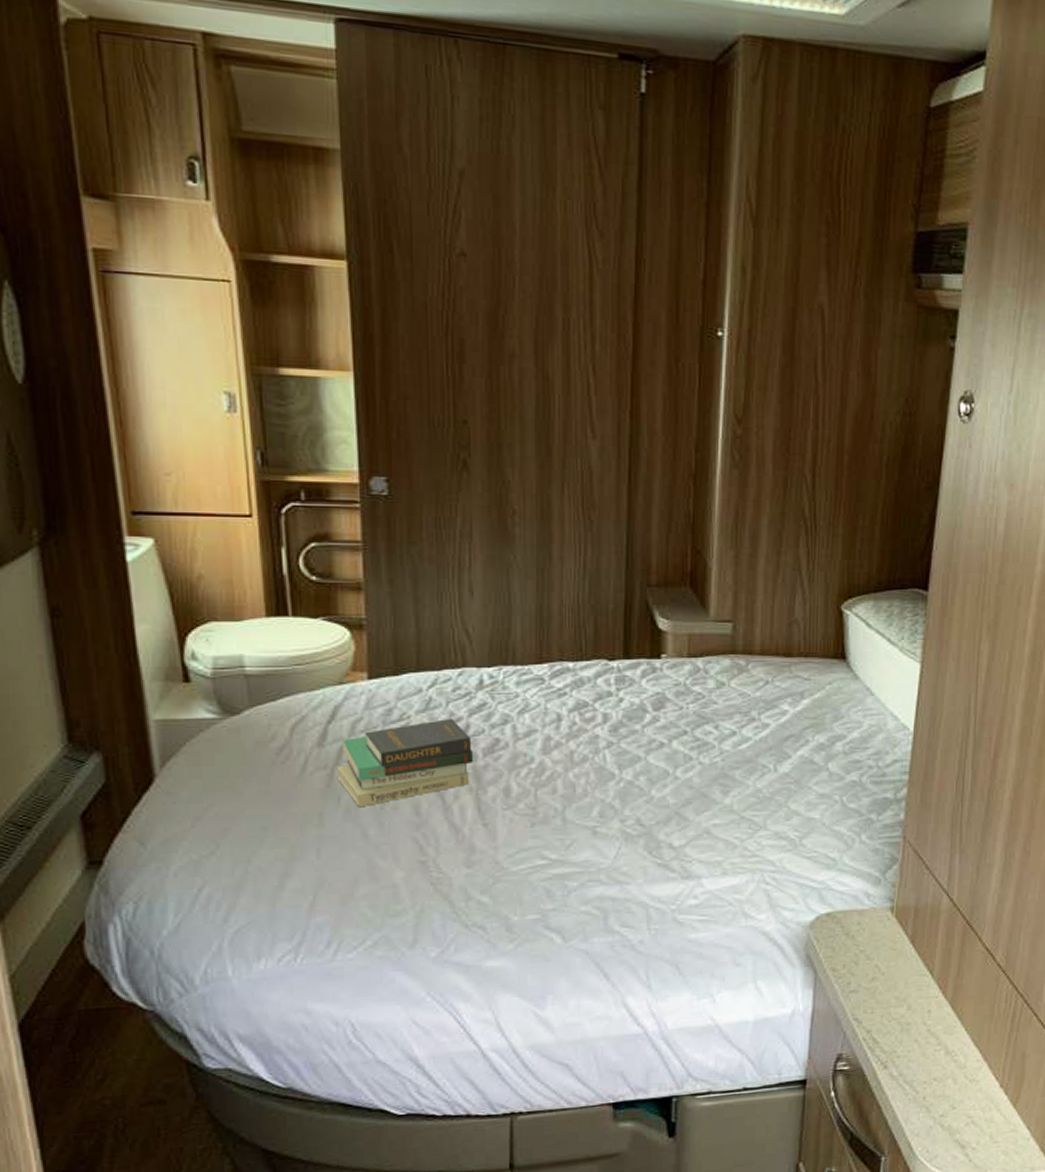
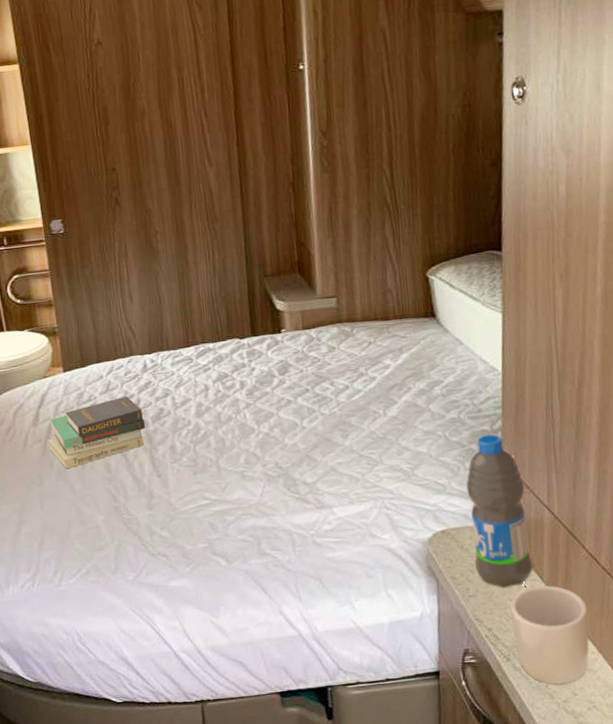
water bottle: none [859,804,925,983] -> present [466,434,533,588]
mug: none [894,980,977,1097] -> present [510,584,589,685]

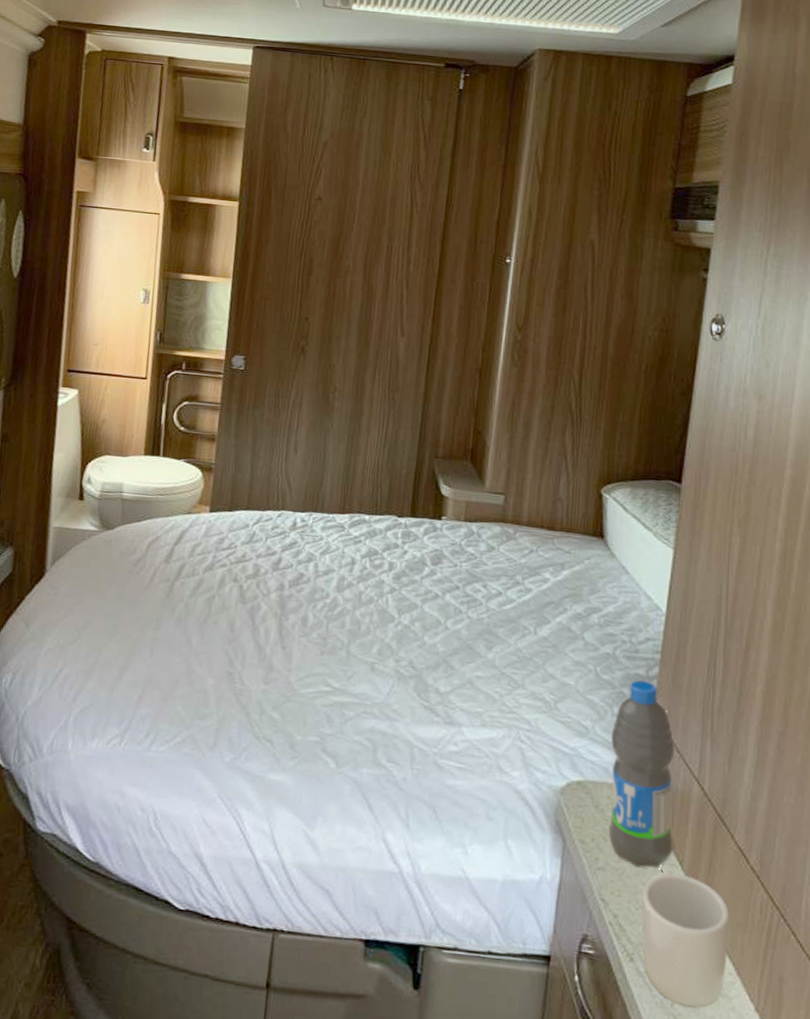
books: present [48,395,145,469] -> none [175,551,281,619]

